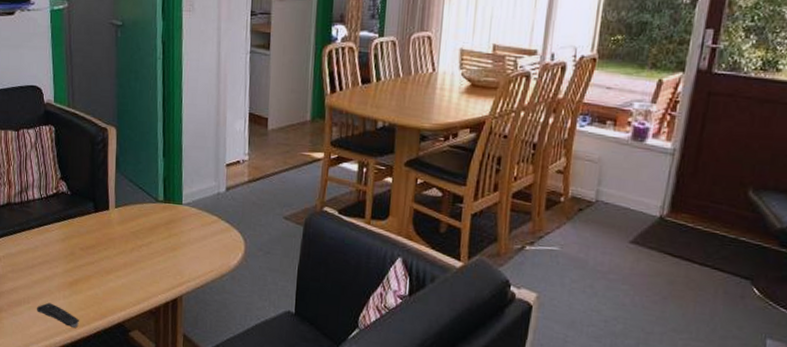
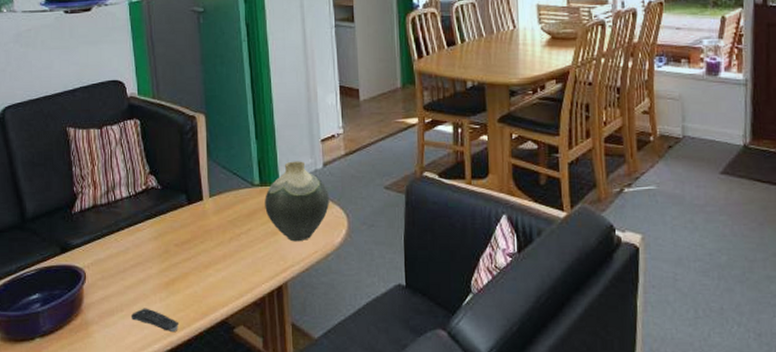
vase: none [167,182,230,260] -> present [265,161,330,242]

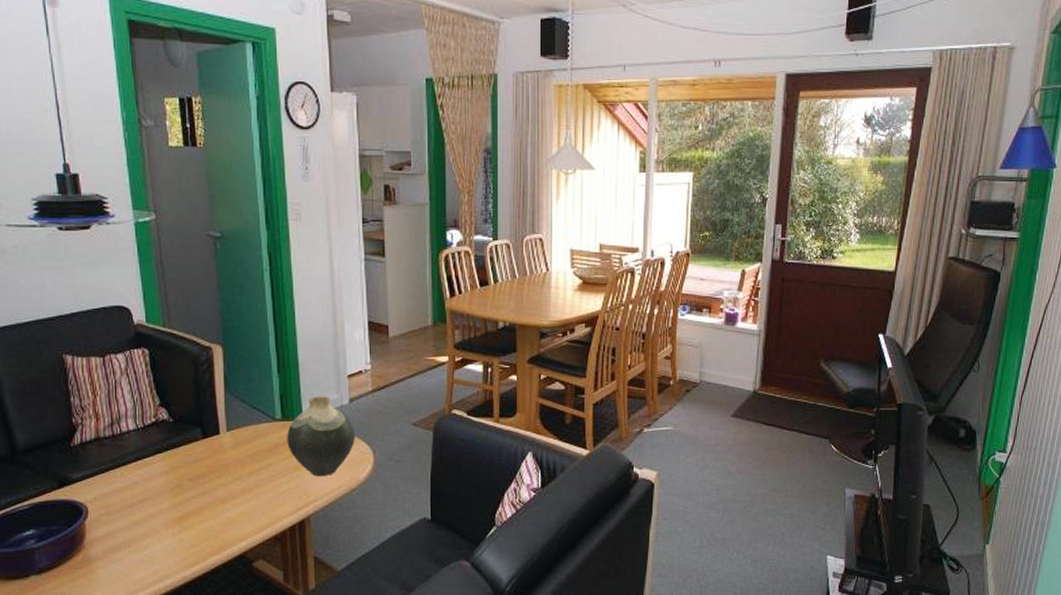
remote control: present [132,308,178,333] -> none [140,543,193,568]

